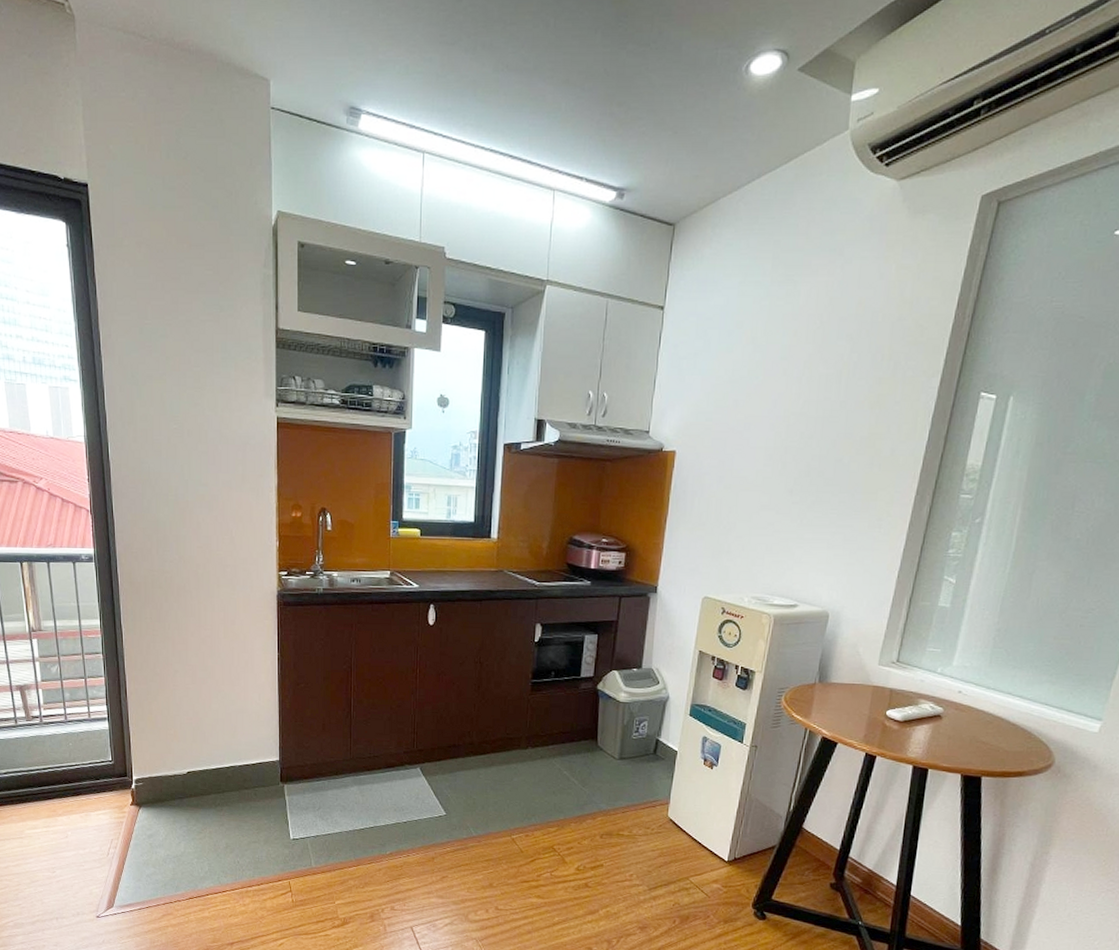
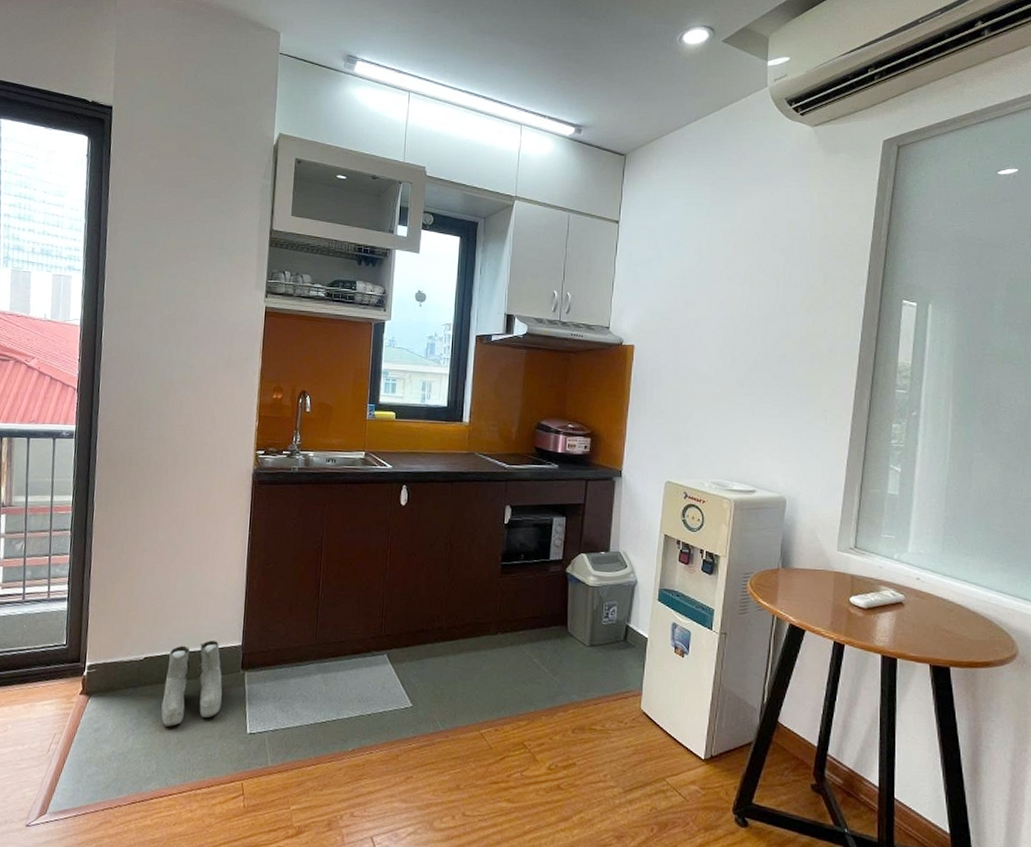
boots: none [208,756,265,833] -> present [161,640,222,727]

